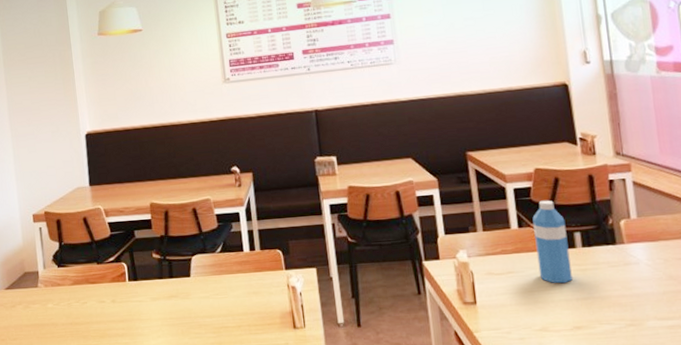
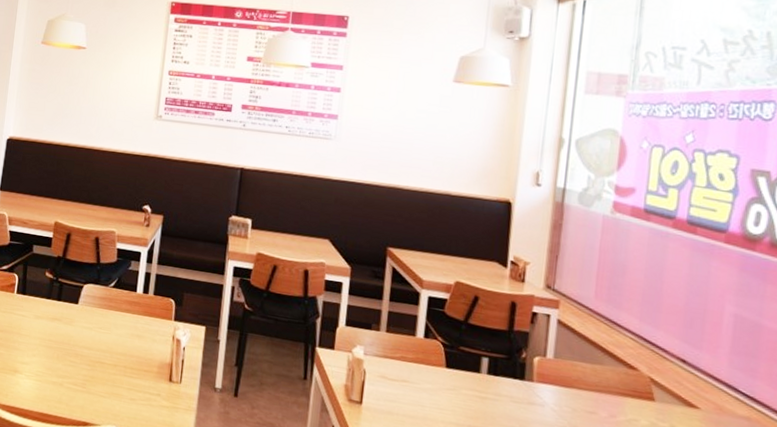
water bottle: present [532,200,573,284] -> none [435,315,476,407]

